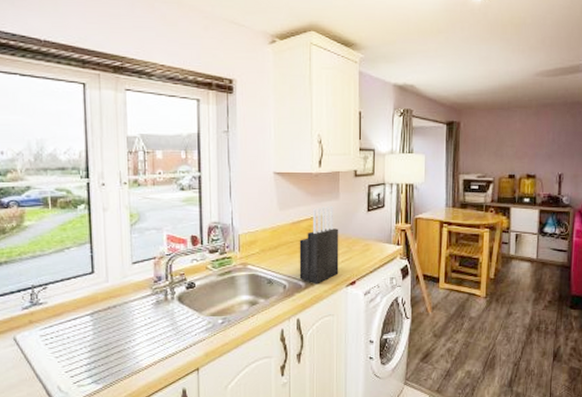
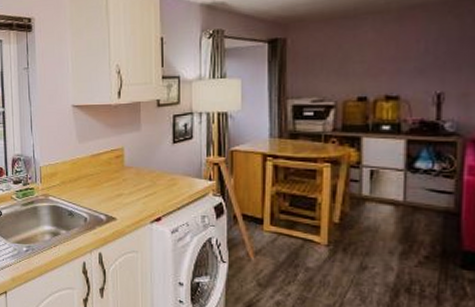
knife block: present [299,205,339,283] -> none [99,137,142,218]

